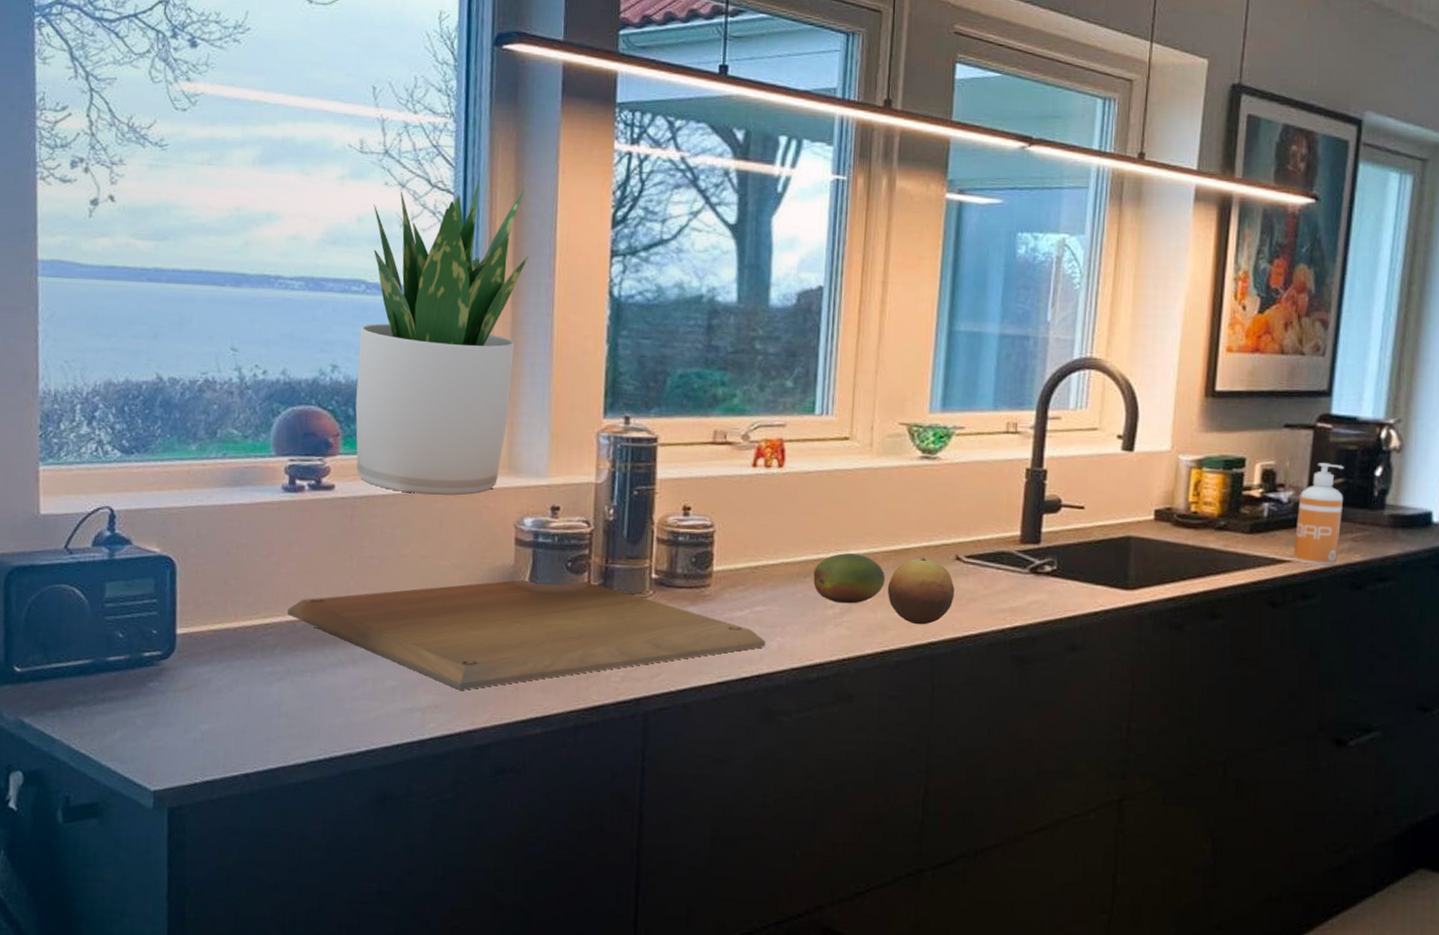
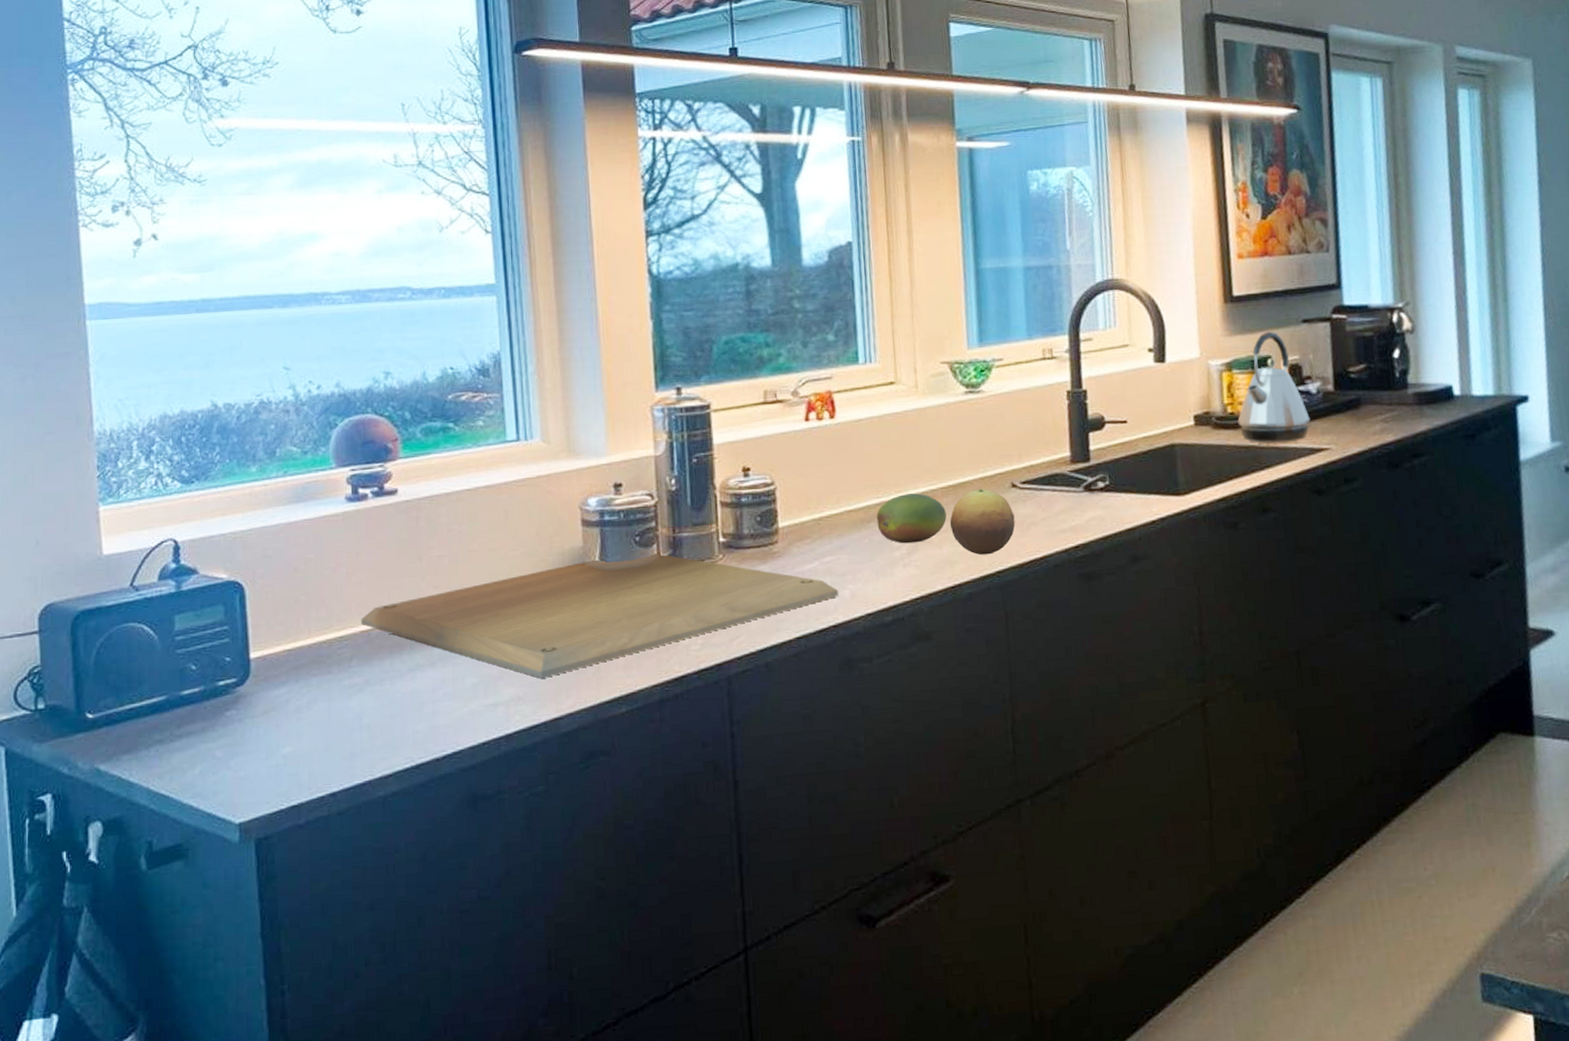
planter: present [355,180,529,496] -> none [410,179,567,488]
kettle: none [1200,432,1277,550] -> present [1238,331,1311,444]
soap dispenser: present [1293,463,1344,565] -> none [1327,351,1372,450]

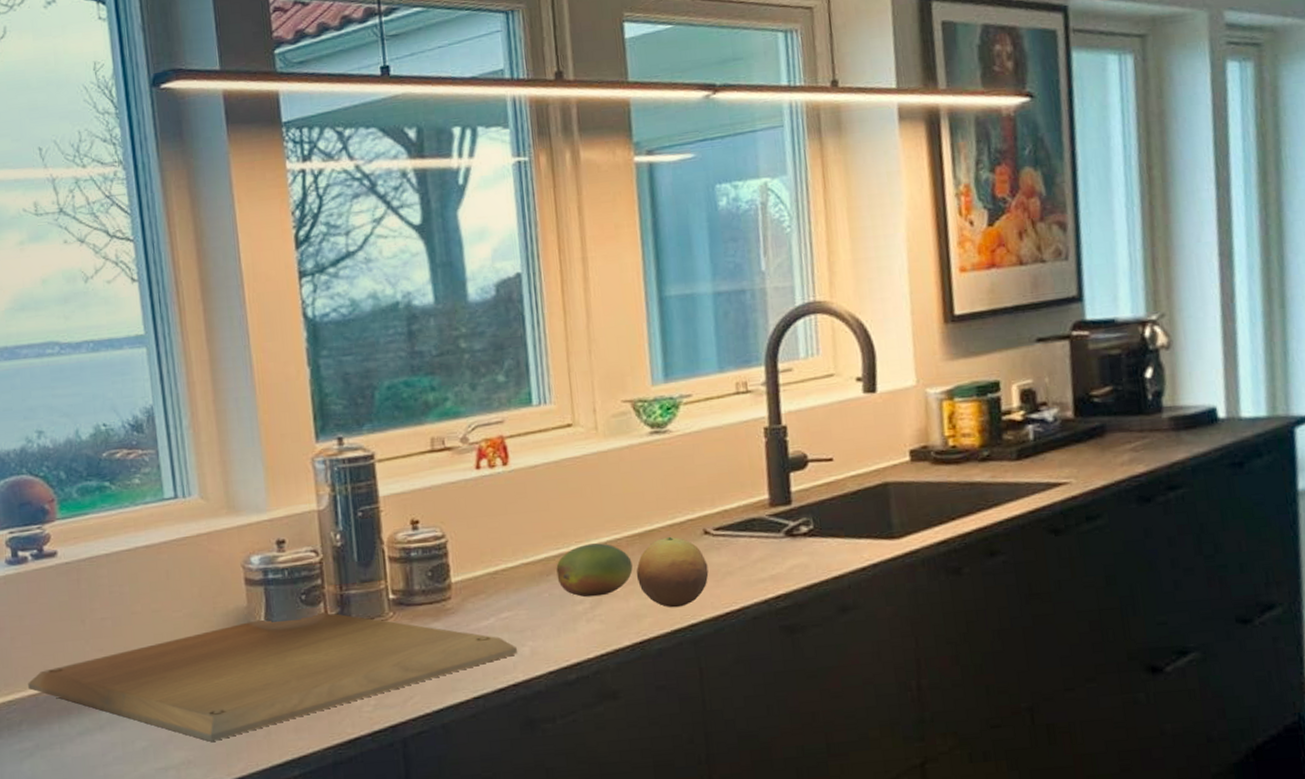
kettle: present [1238,331,1311,444] -> none [960,353,1046,480]

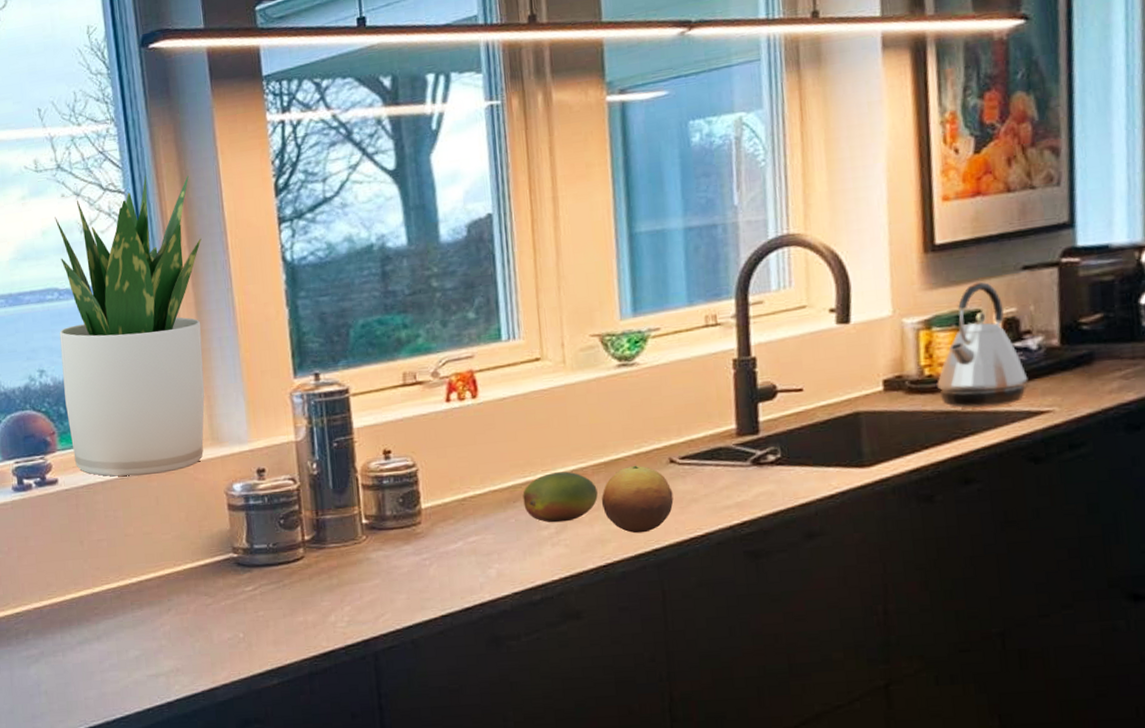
chopping board: present [28,611,517,742] -> none [33,534,484,652]
planter: none [56,223,220,549] -> present [55,175,205,477]
kettle: none [960,353,1046,480] -> present [937,281,1029,409]

